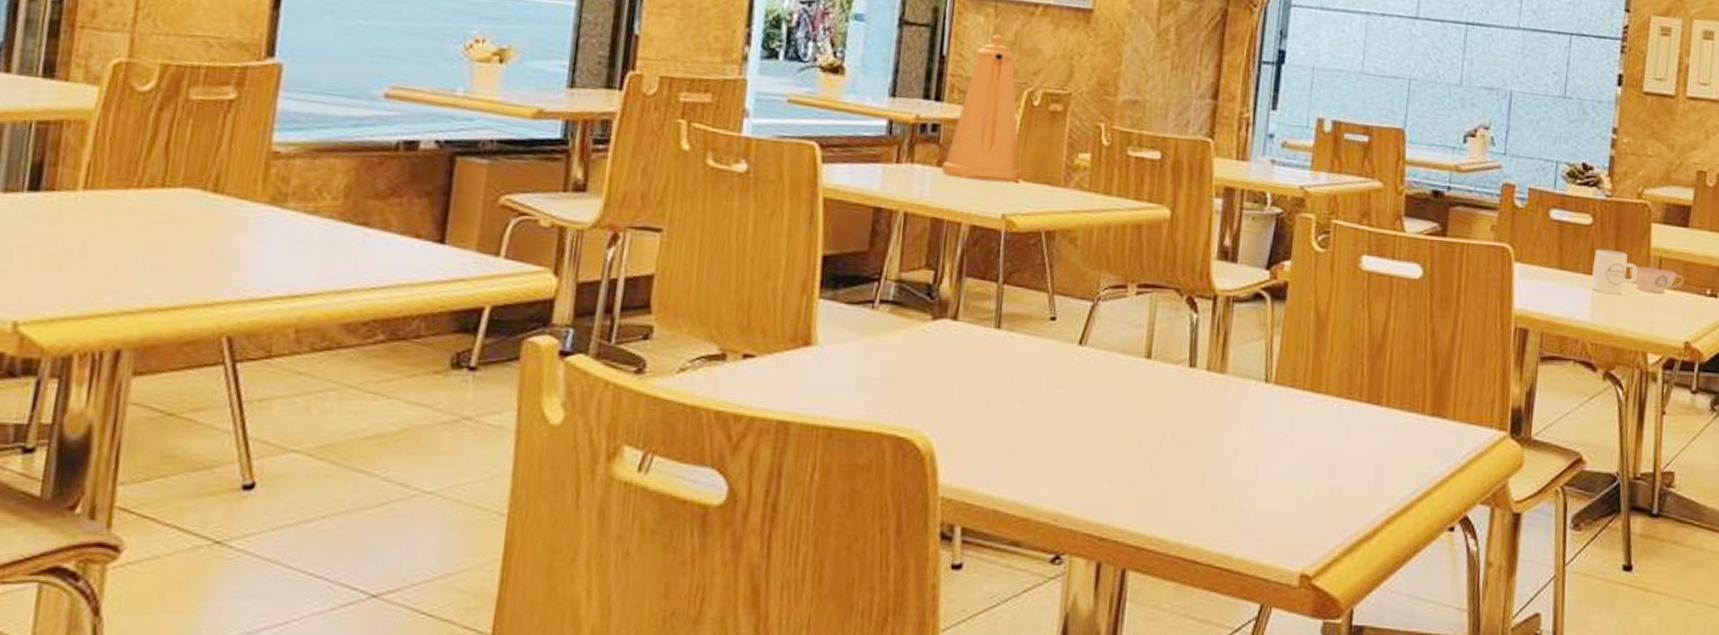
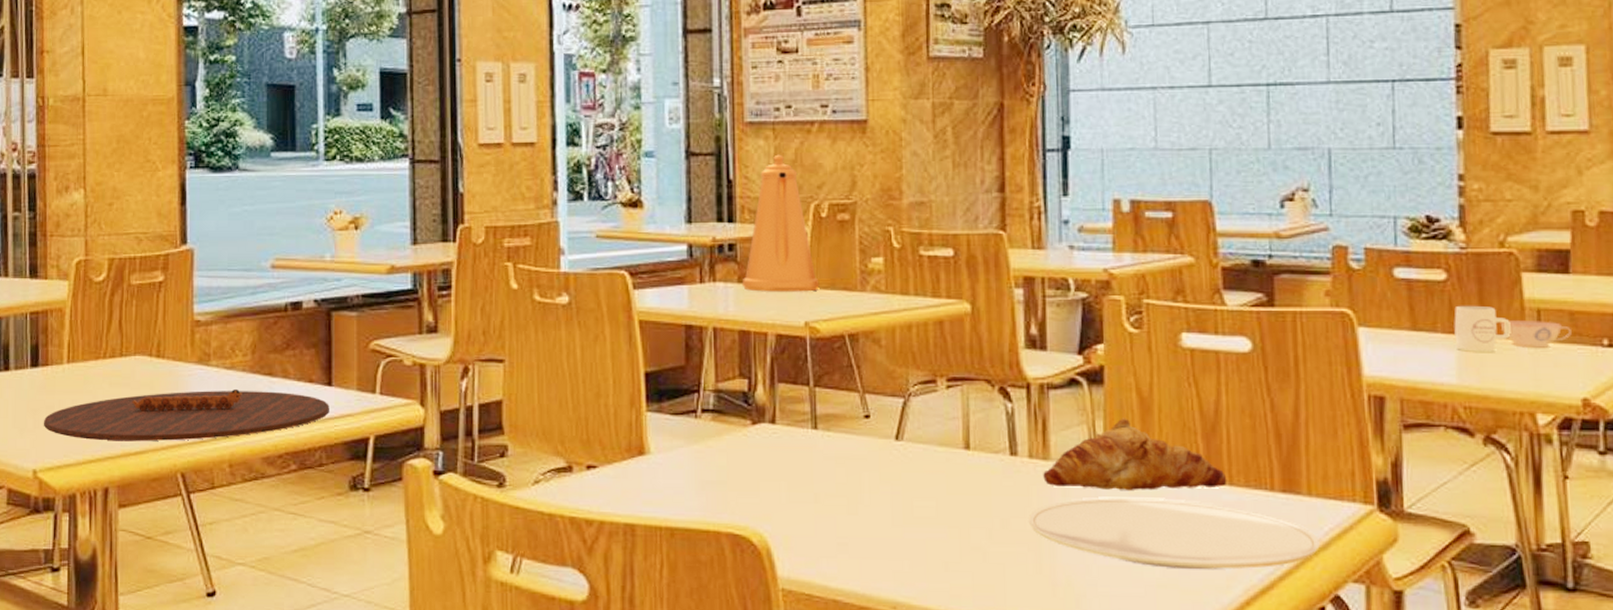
tray: none [37,236,438,297] -> present [44,388,329,441]
plate: none [1198,414,1457,489] -> present [1028,498,1320,569]
croissant: none [1218,335,1385,410] -> present [1043,418,1227,490]

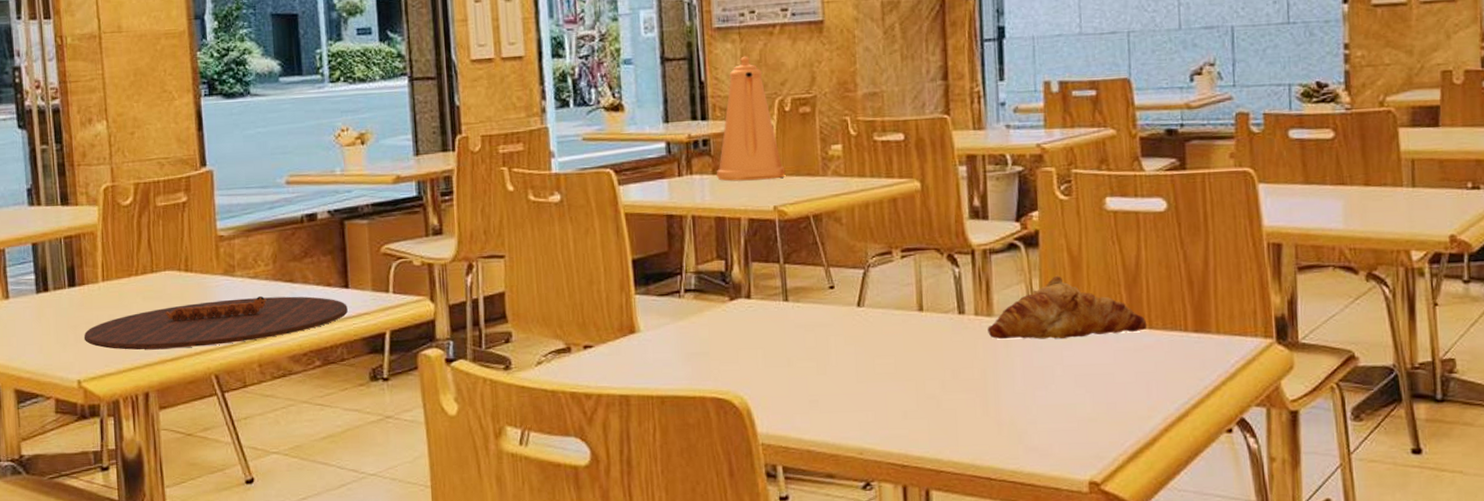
plate: present [1028,498,1320,569] -> none [975,344,1227,404]
mug: present [1453,305,1511,353] -> none [1340,159,1390,201]
teacup: present [1500,319,1572,349] -> none [1380,169,1441,195]

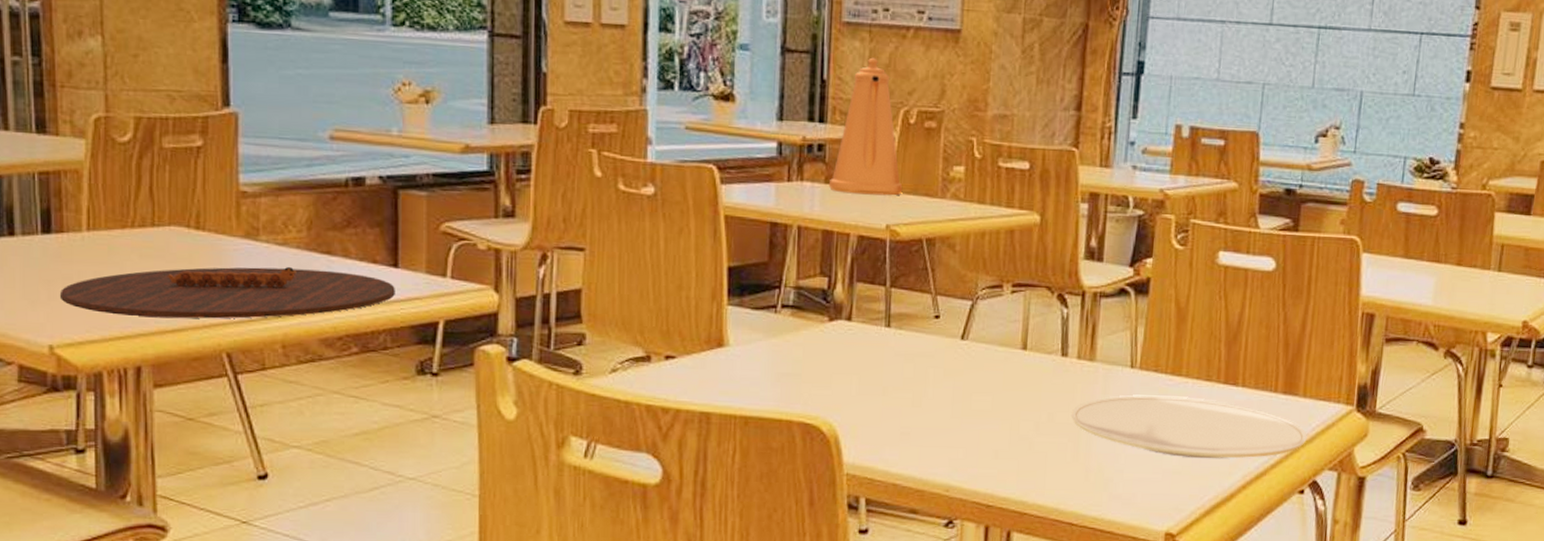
plate: none [975,344,1227,404] -> present [1071,396,1307,458]
croissant: present [988,275,1147,340] -> none [1088,325,1241,390]

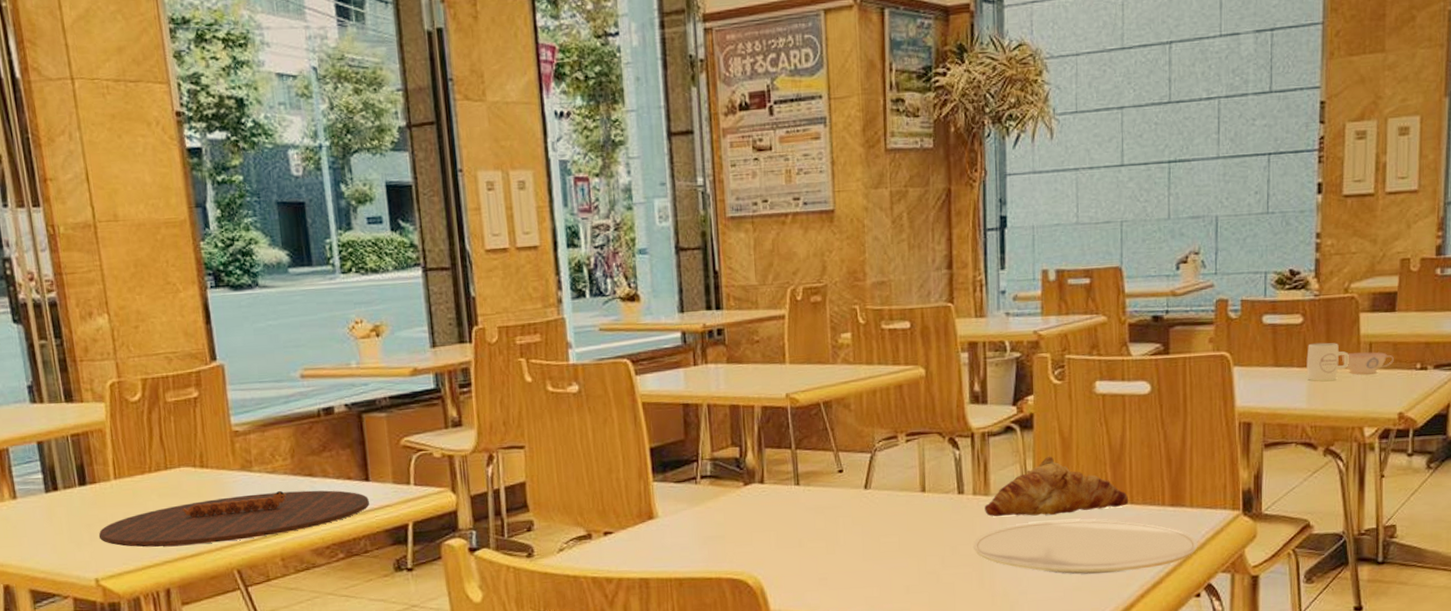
coffee pot: present [828,57,903,196] -> none [730,245,797,370]
croissant: none [1088,325,1241,390] -> present [985,456,1129,517]
mug: none [1435,238,1480,280] -> present [1306,342,1349,382]
teacup: none [1472,252,1524,279] -> present [1341,351,1394,375]

